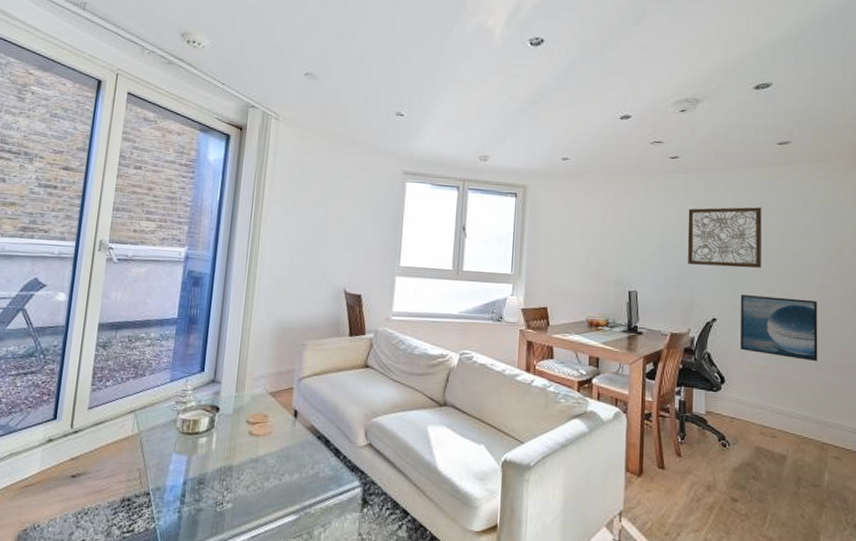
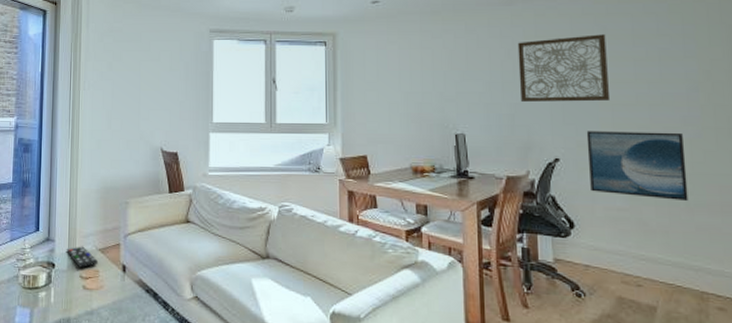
remote control: none [232,389,269,412] -> present [66,246,99,268]

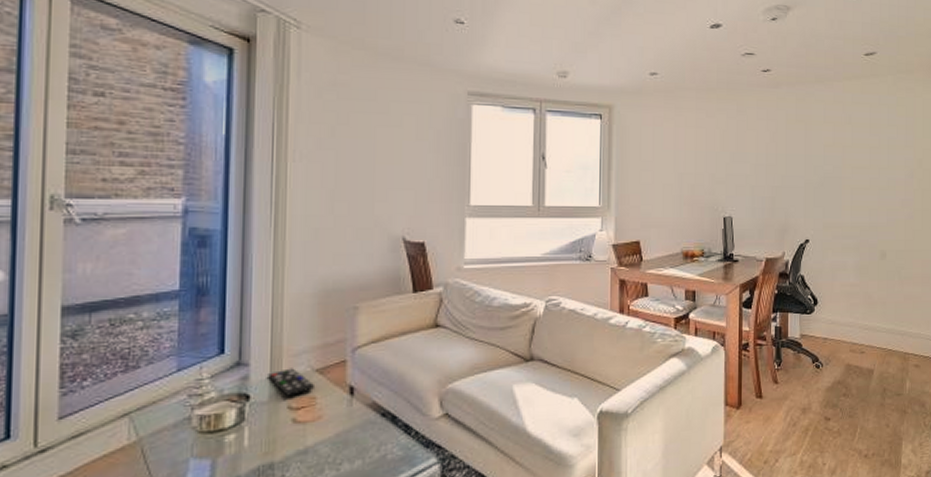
wall art: present [517,34,611,103] -> none [780,122,851,186]
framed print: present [586,131,688,202] -> none [831,213,901,275]

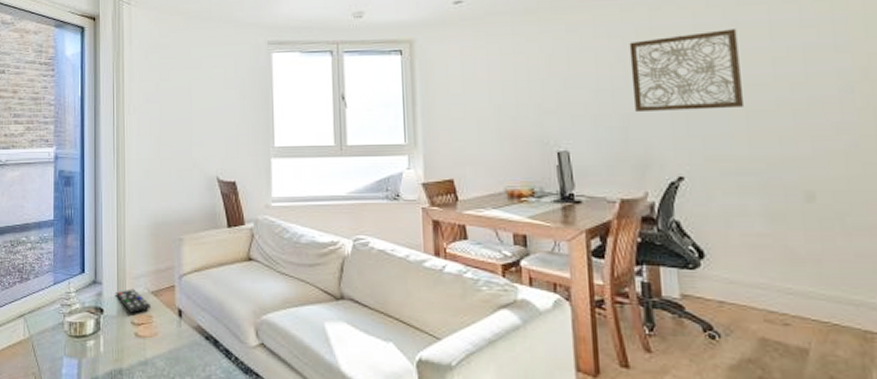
wall art: none [780,122,851,186] -> present [629,29,745,113]

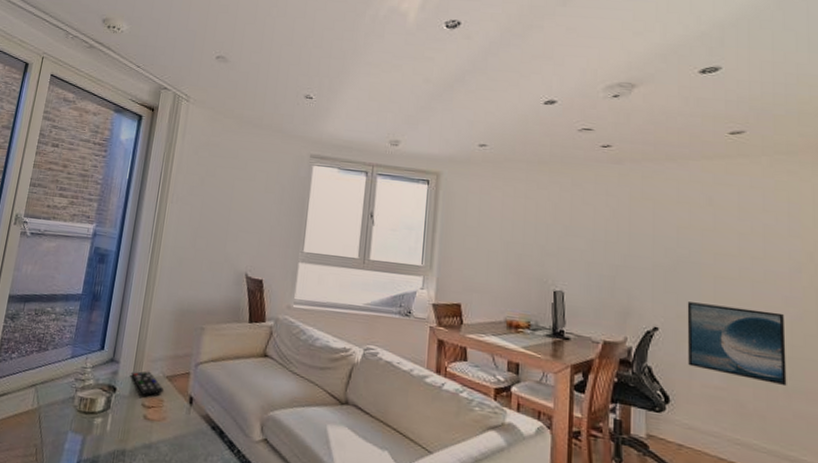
wall art: present [629,29,745,113] -> none [622,202,713,272]
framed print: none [716,142,845,224] -> present [687,302,787,387]

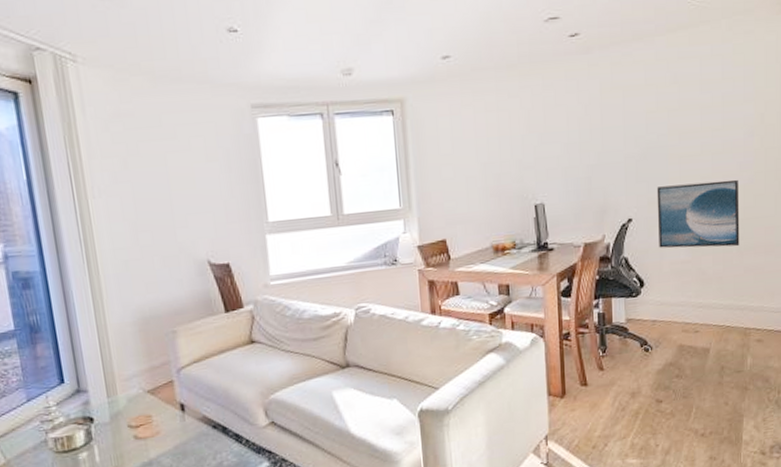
remote control: present [130,371,165,395] -> none [104,391,150,416]

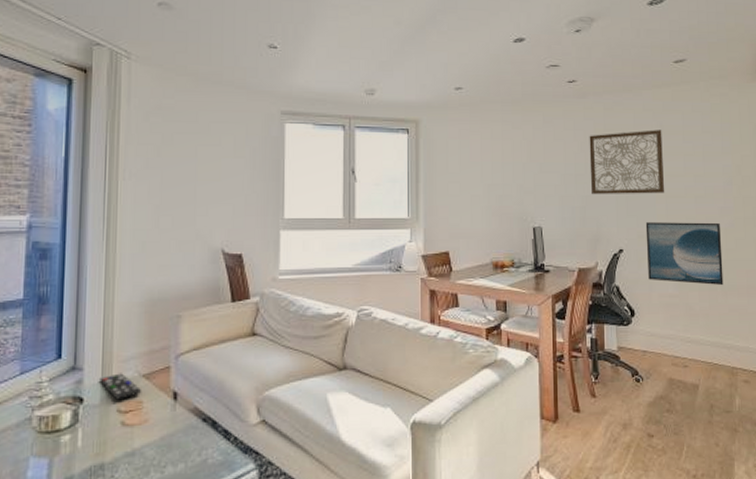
remote control: none [104,391,150,416] -> present [98,373,142,400]
wall art: none [594,81,679,163] -> present [589,130,665,195]

